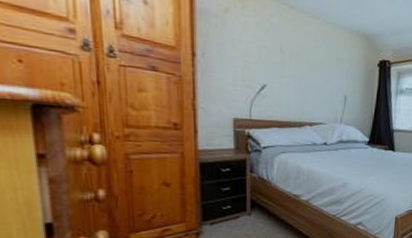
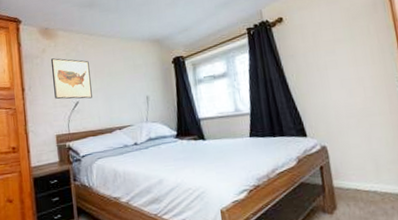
wall art: none [235,23,284,84] -> present [50,58,92,99]

